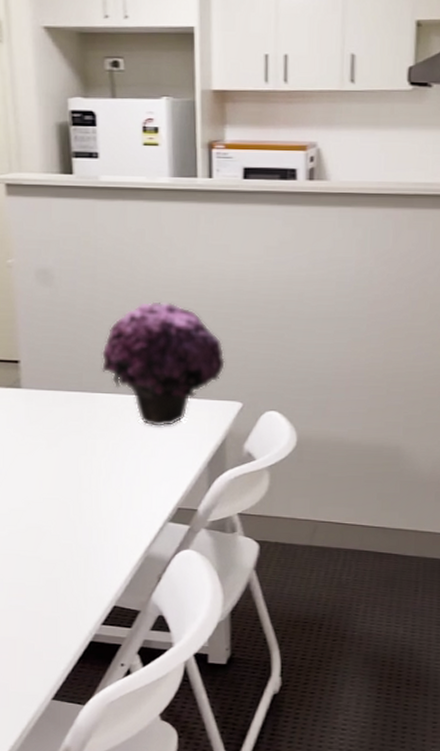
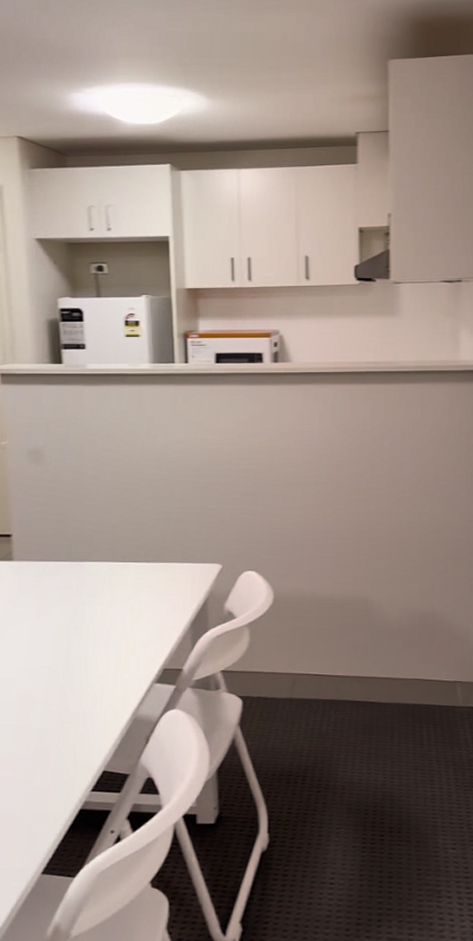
flower: present [101,301,225,427] -> none [89,474,204,591]

